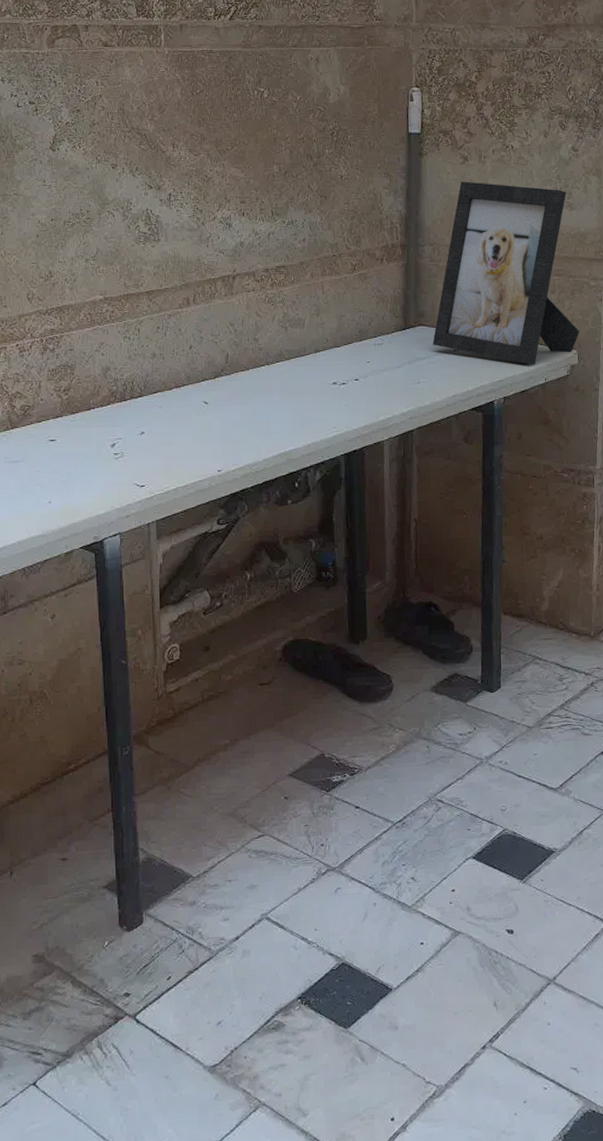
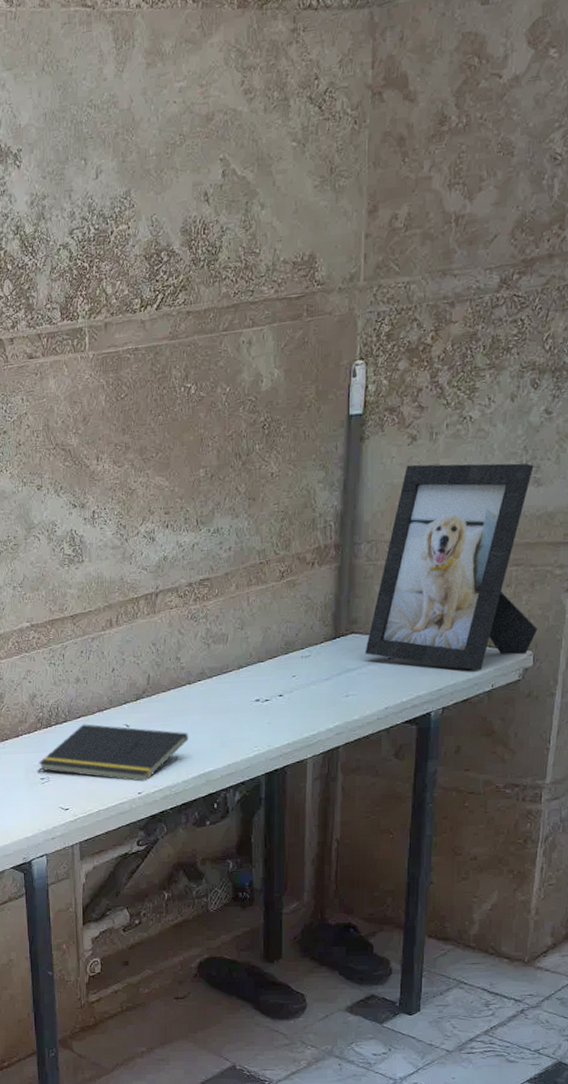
notepad: none [112,399,268,459] -> present [38,724,188,781]

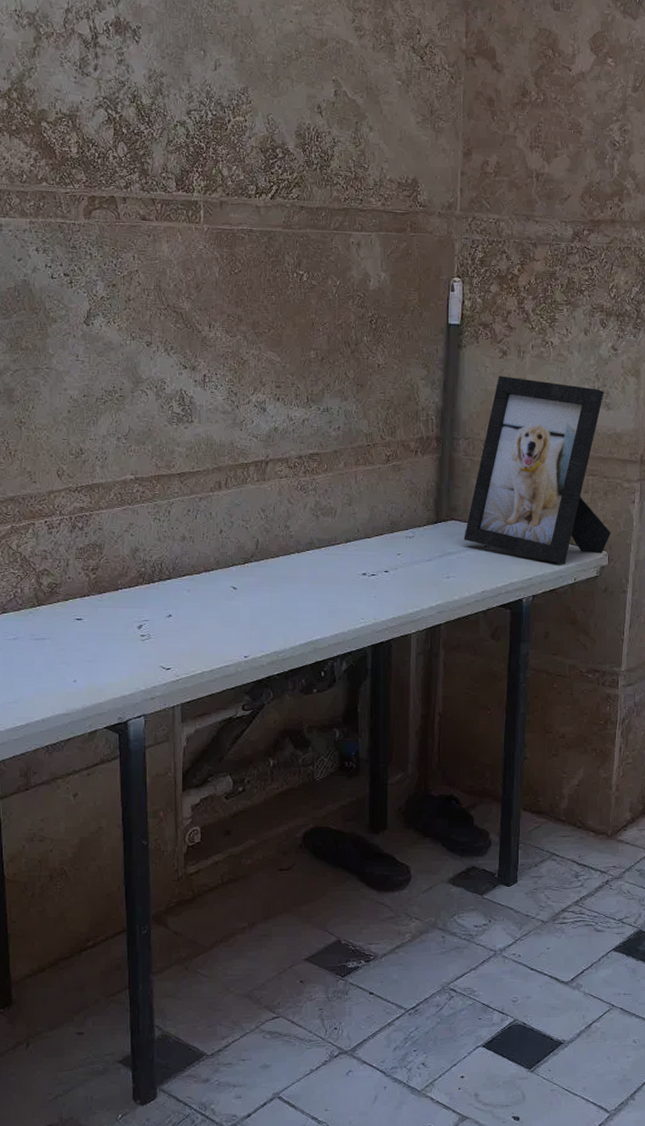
notepad: present [38,724,188,781] -> none [139,583,296,645]

